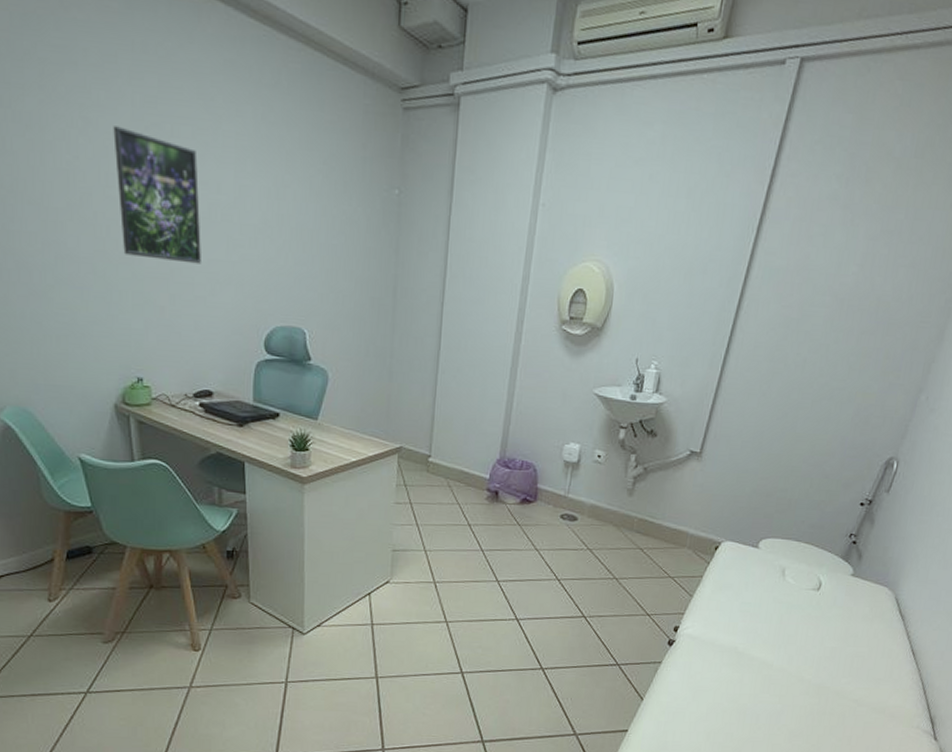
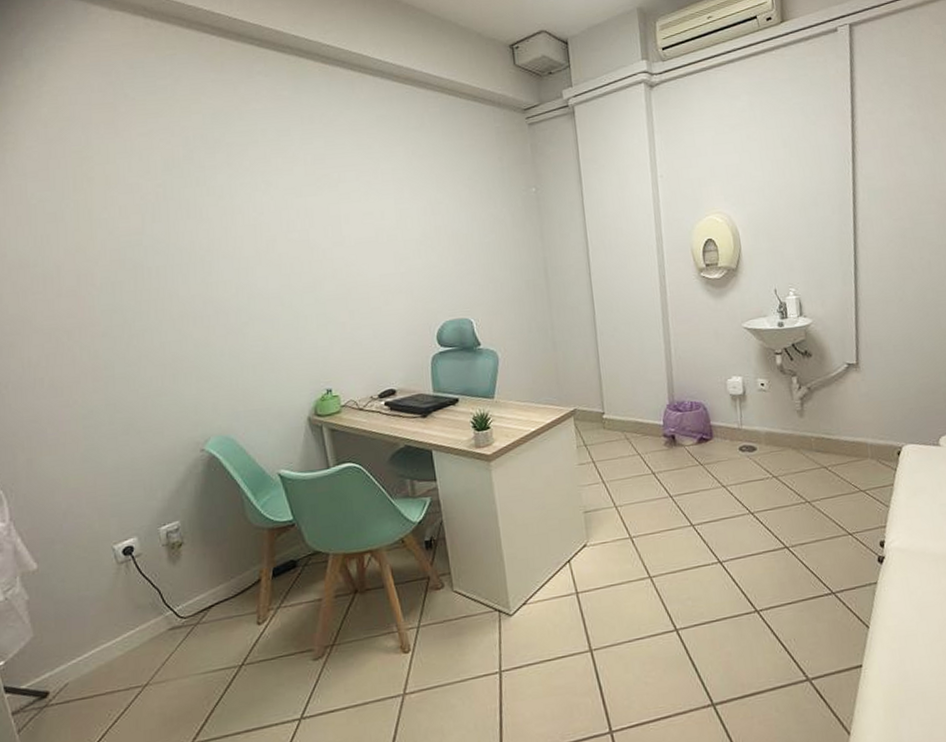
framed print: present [113,126,201,264] -> none [290,182,374,285]

